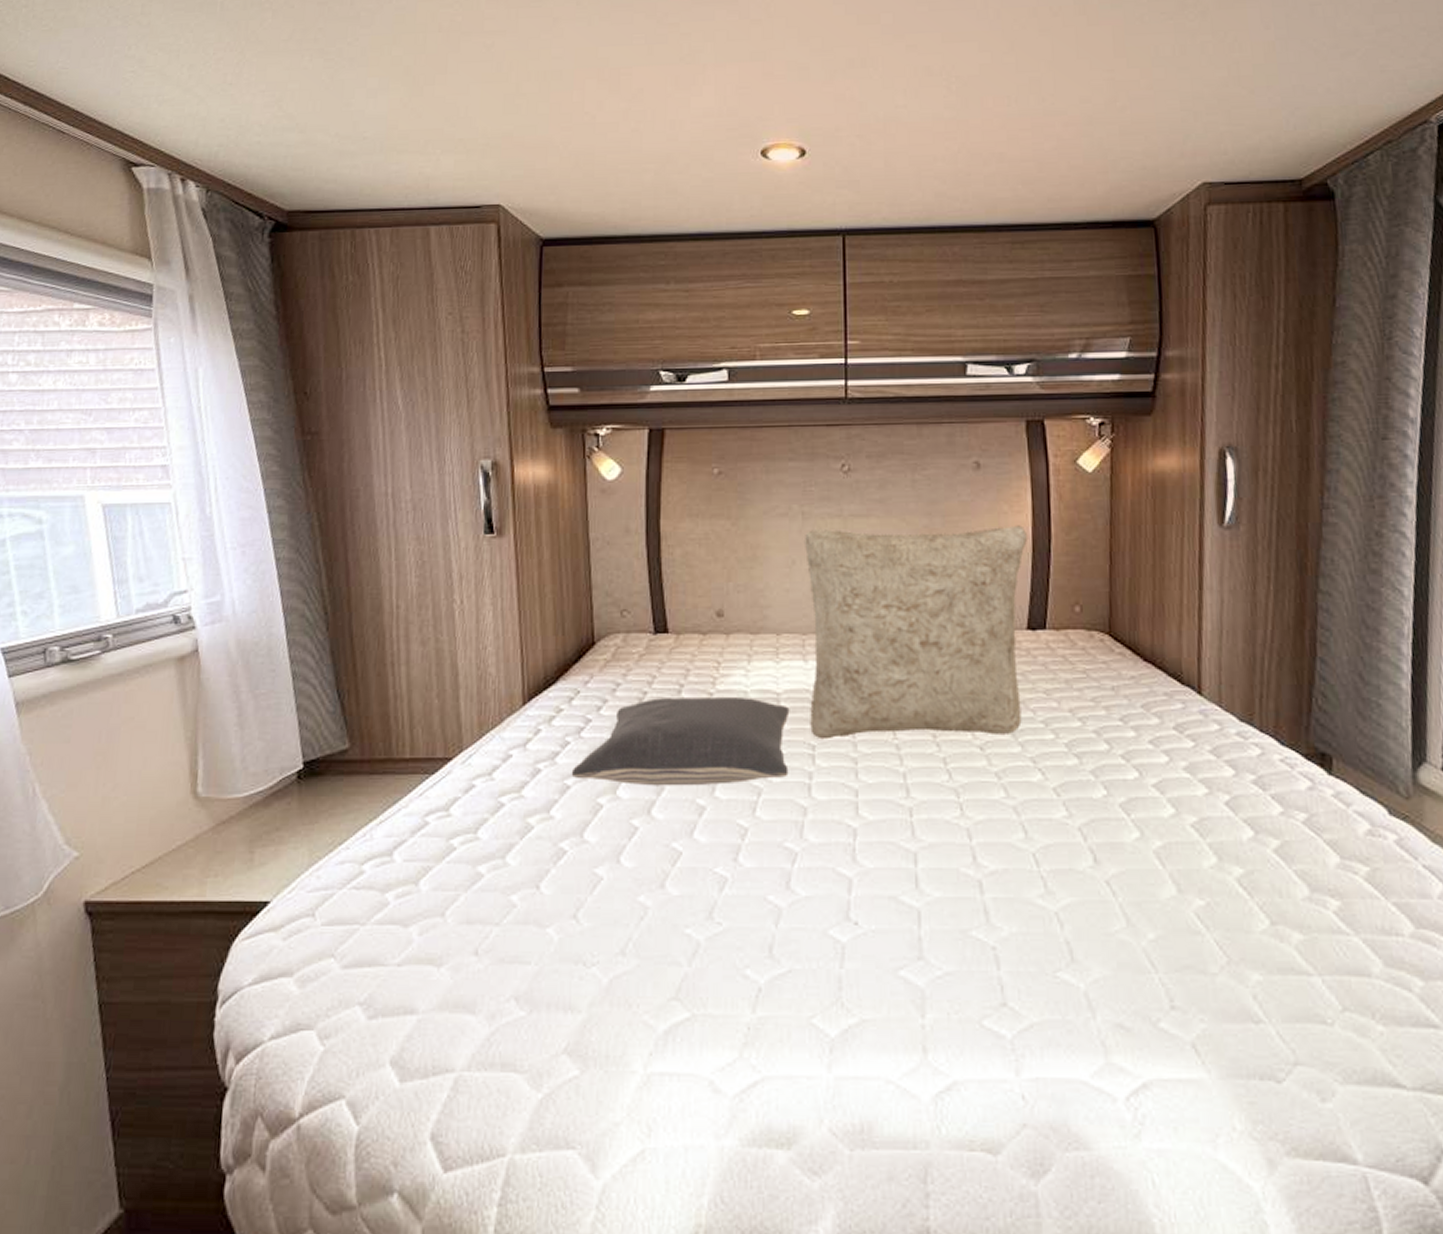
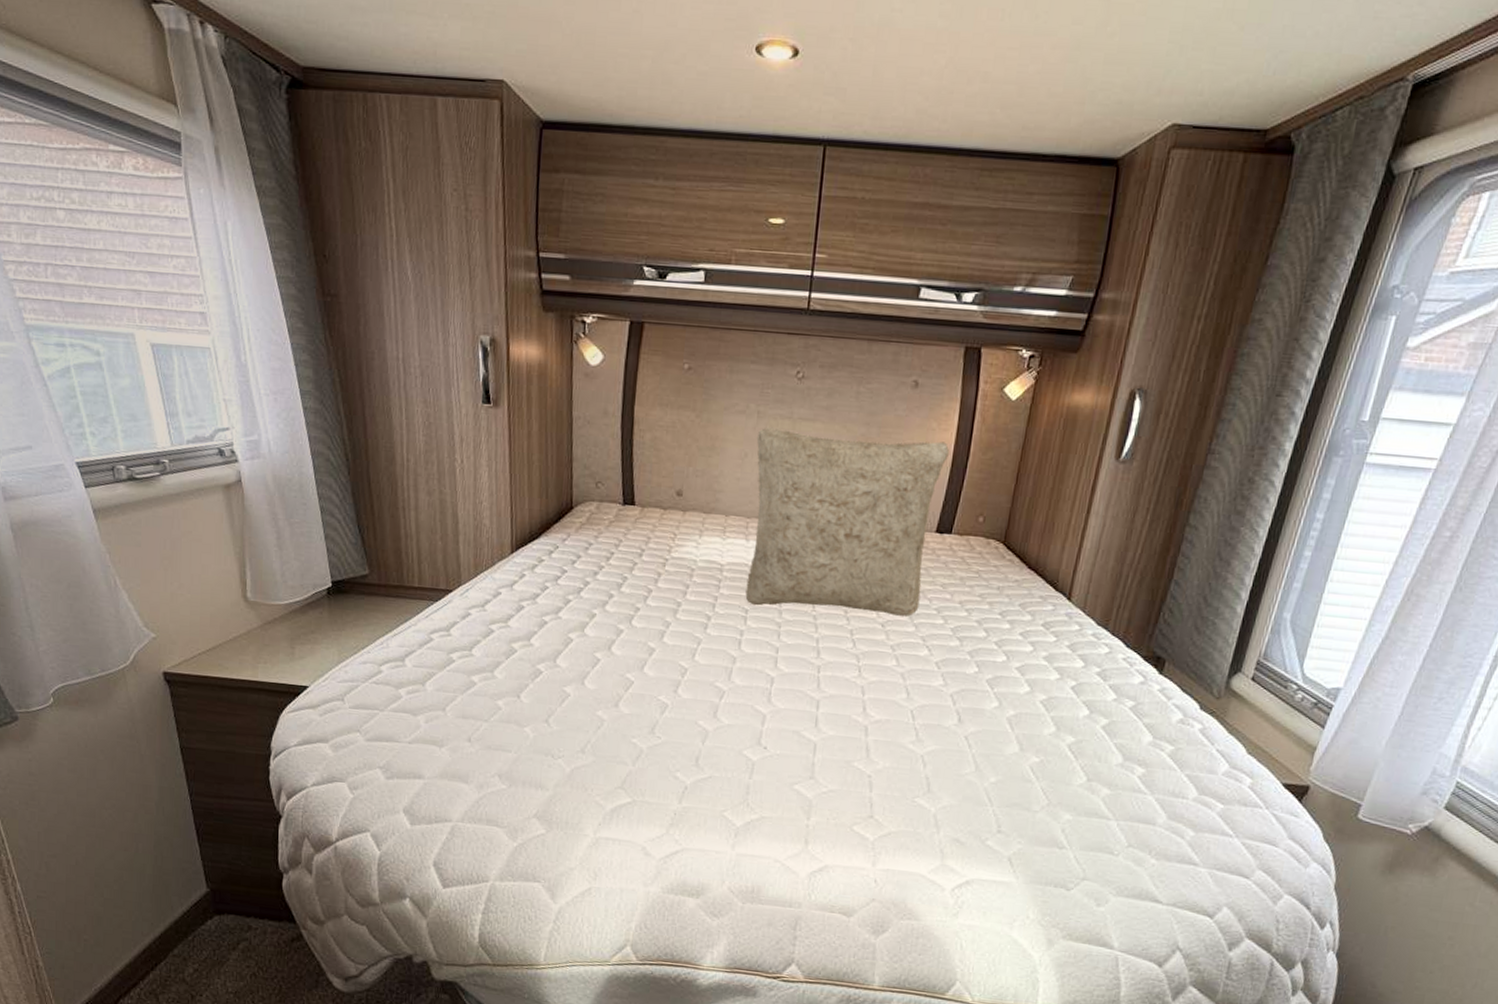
pillow: present [571,698,790,786] -> none [548,558,731,633]

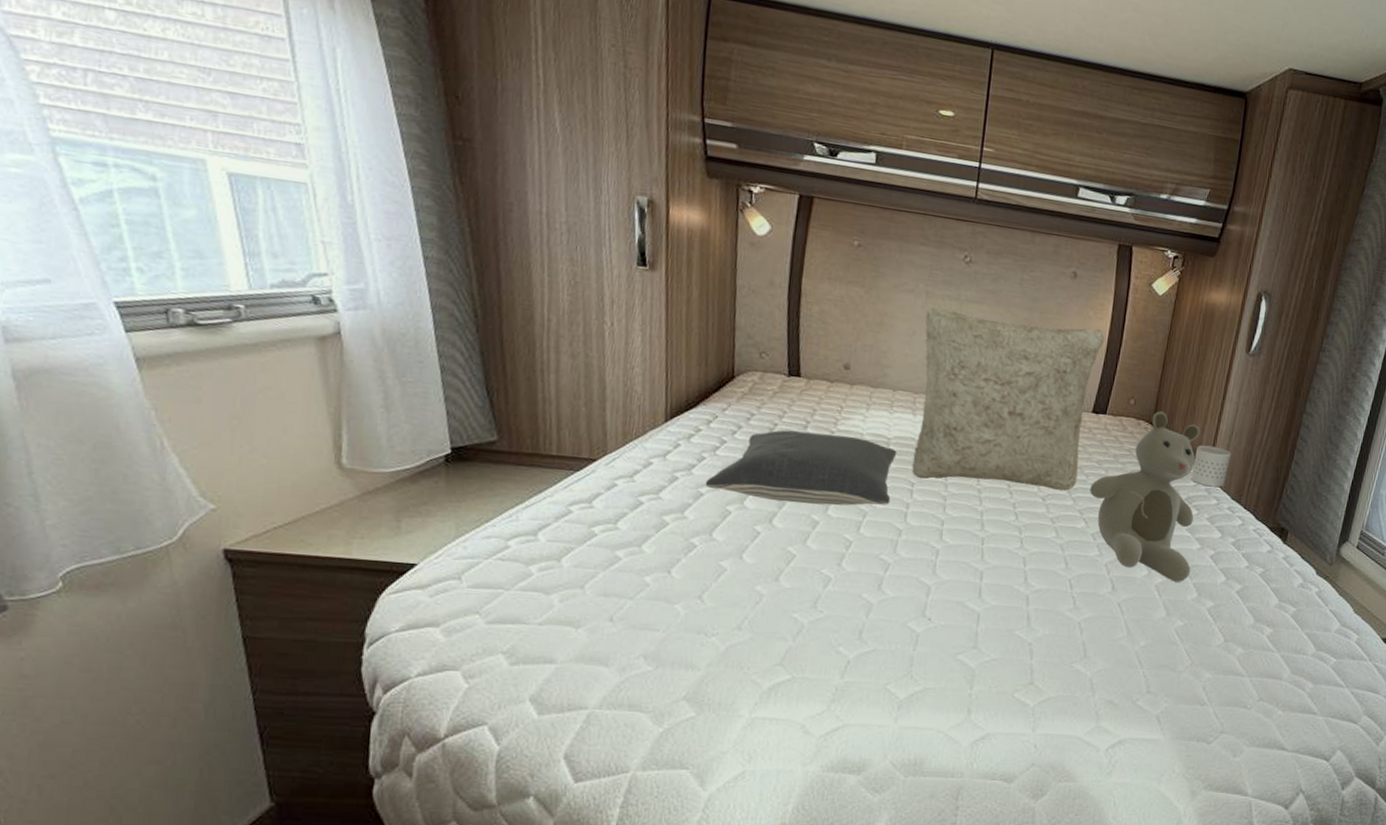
pillow: none [548,558,731,633] -> present [705,430,897,506]
teddy bear: none [933,528,1060,715] -> present [1090,411,1200,582]
mug: none [1048,565,1097,612] -> present [1191,445,1232,488]

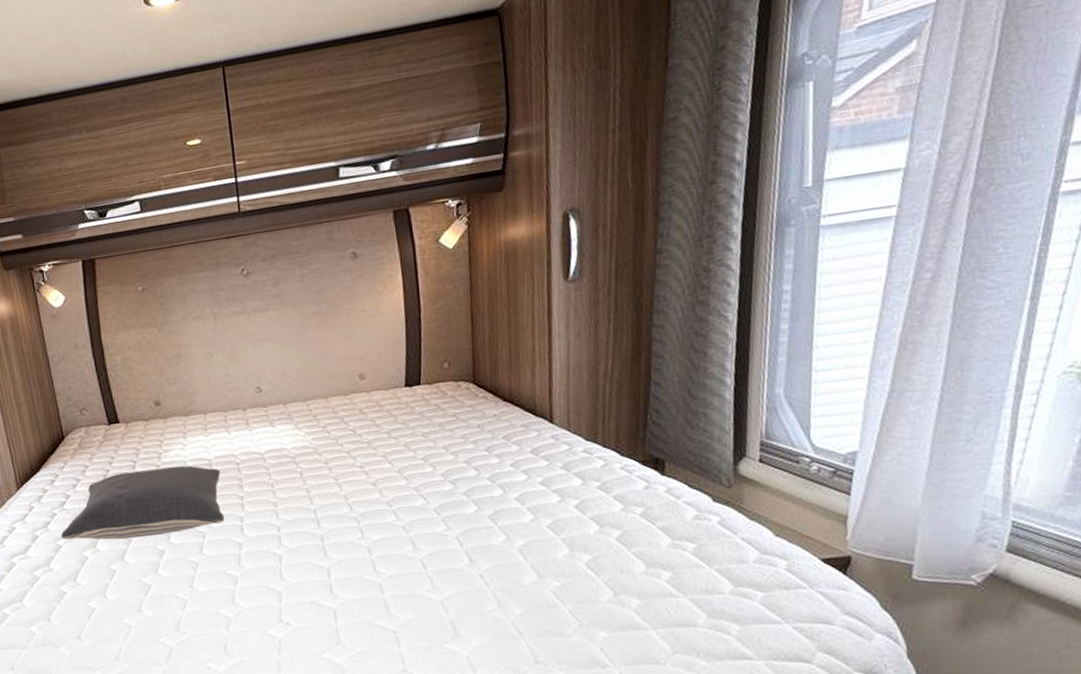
pillow: present [912,306,1104,492] -> none [217,301,405,492]
teddy bear: present [1090,411,1200,582] -> none [421,366,556,541]
mug: present [1191,445,1232,488] -> none [530,388,574,433]

